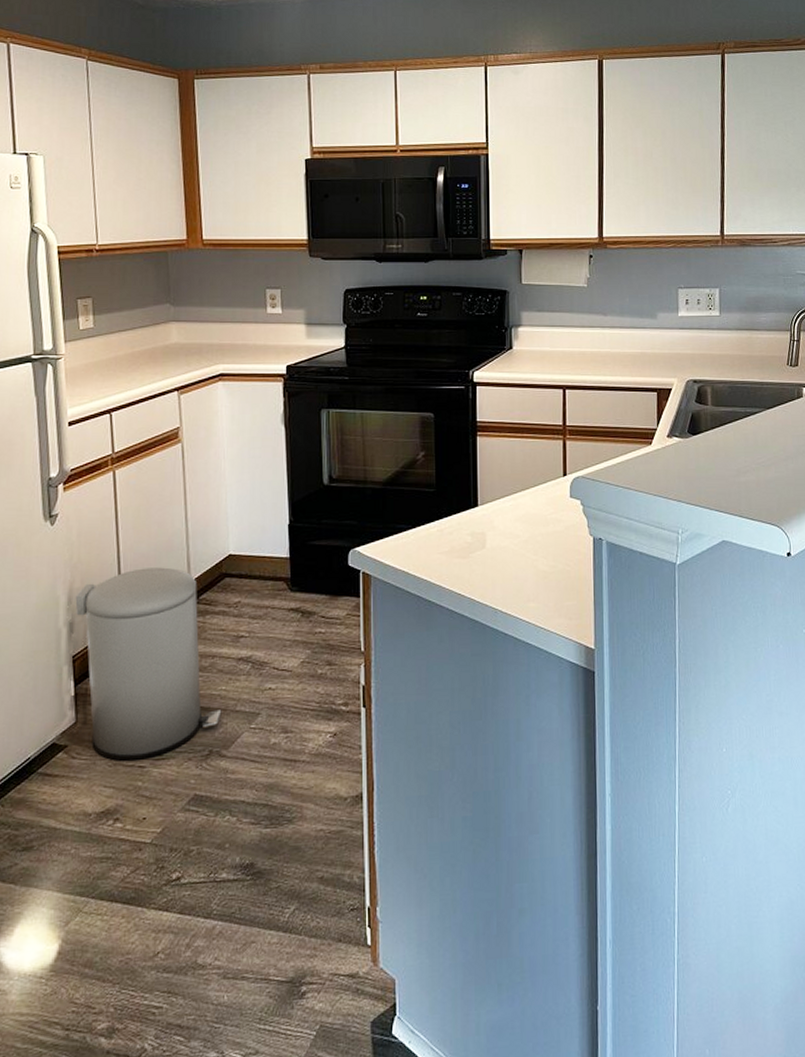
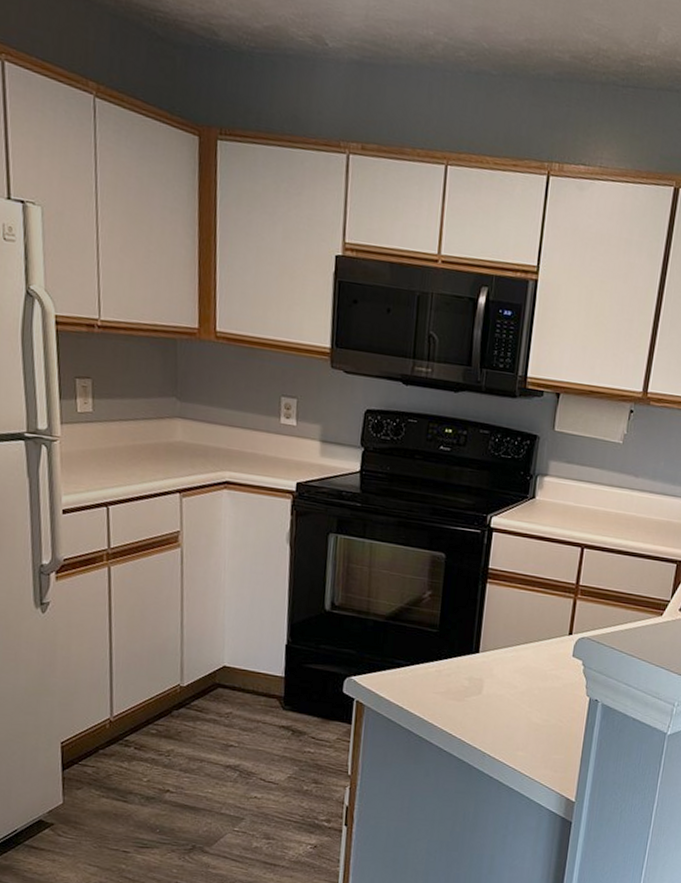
pedal bin: present [75,567,222,762] -> none [65,667,207,846]

